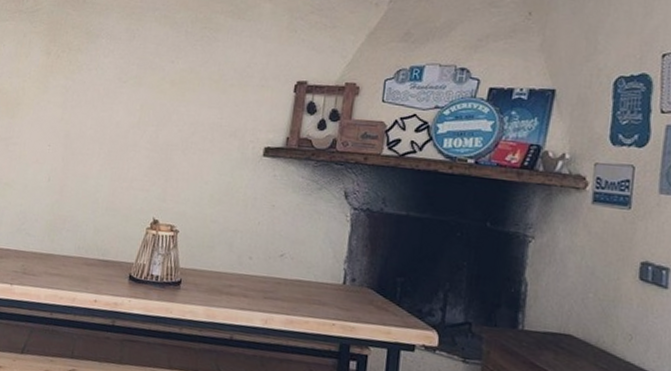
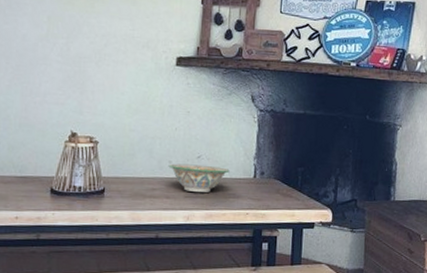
decorative bowl: none [248,260,316,296] -> present [168,163,230,192]

